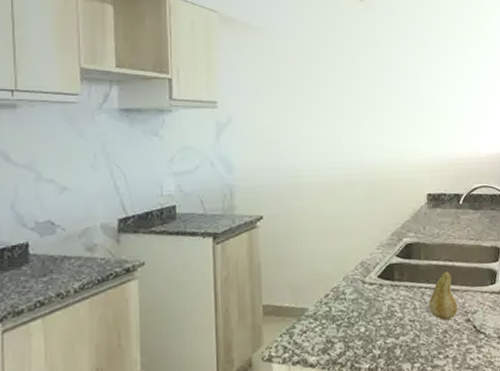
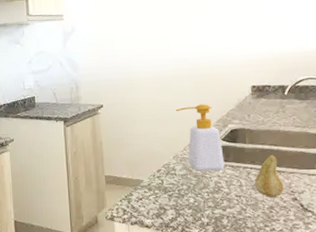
soap bottle: none [347,214,399,294] -> present [175,104,225,171]

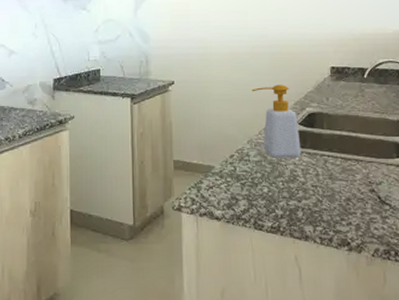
fruit: present [255,154,285,198] -> none [332,141,362,189]

